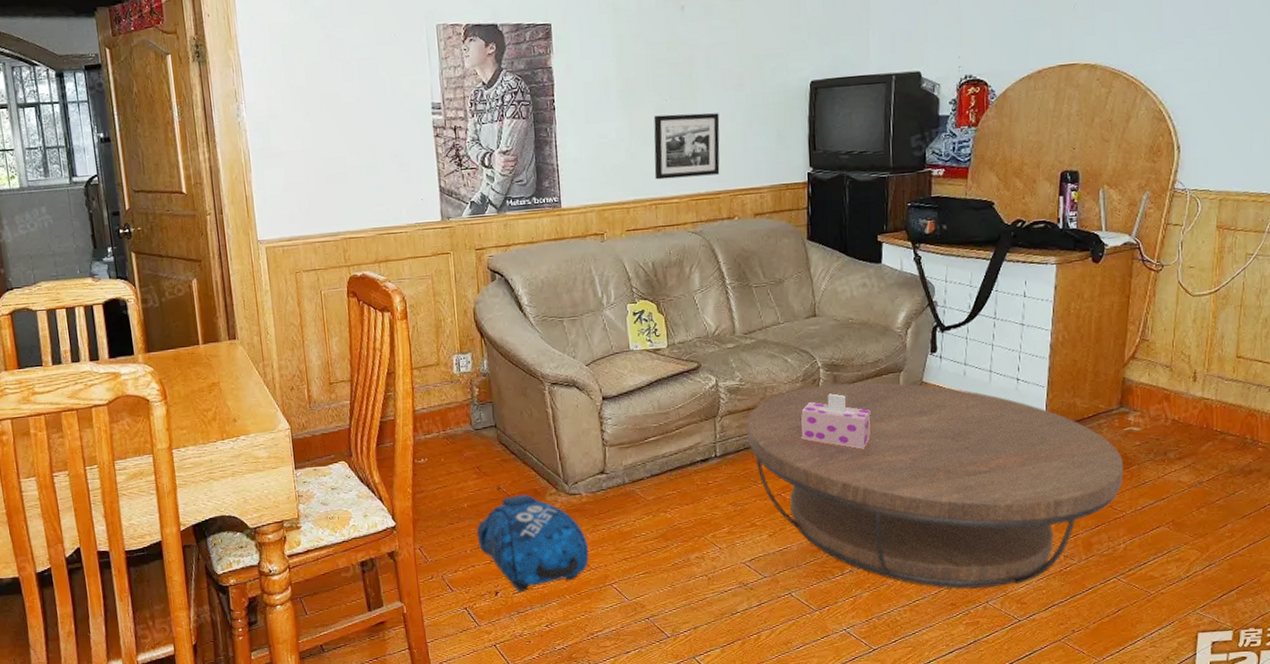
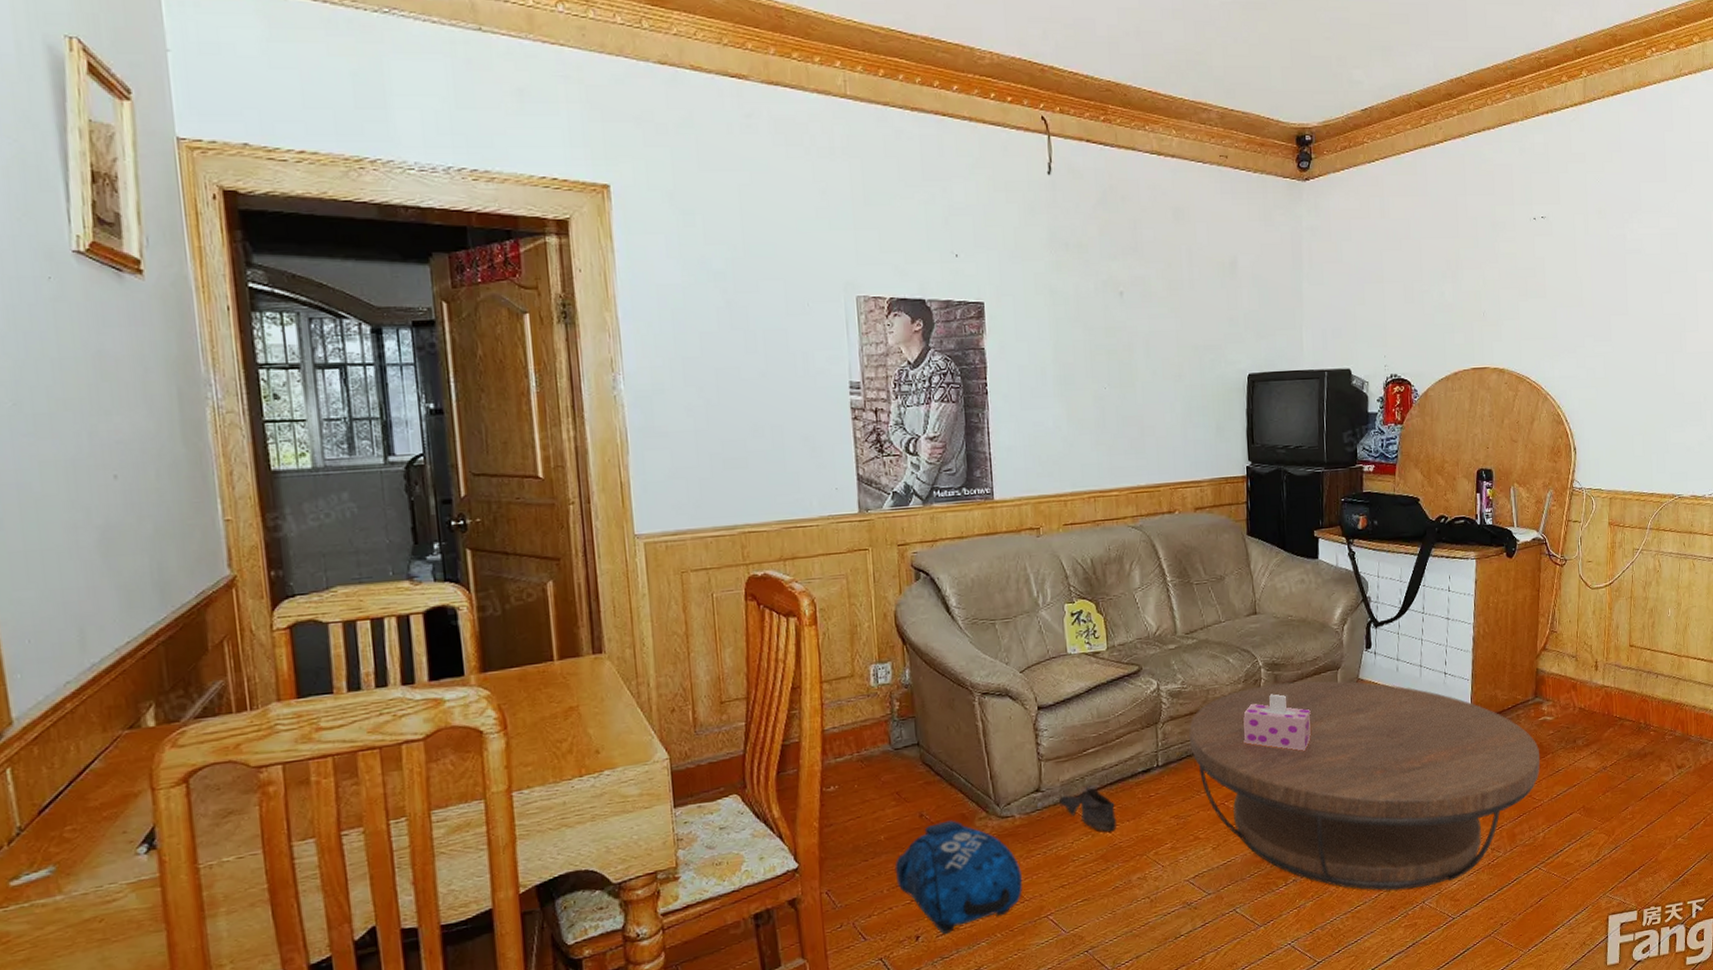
shoe: none [622,471,676,513] -> present [1059,786,1116,832]
picture frame: present [653,113,720,180] -> none [1092,402,1160,471]

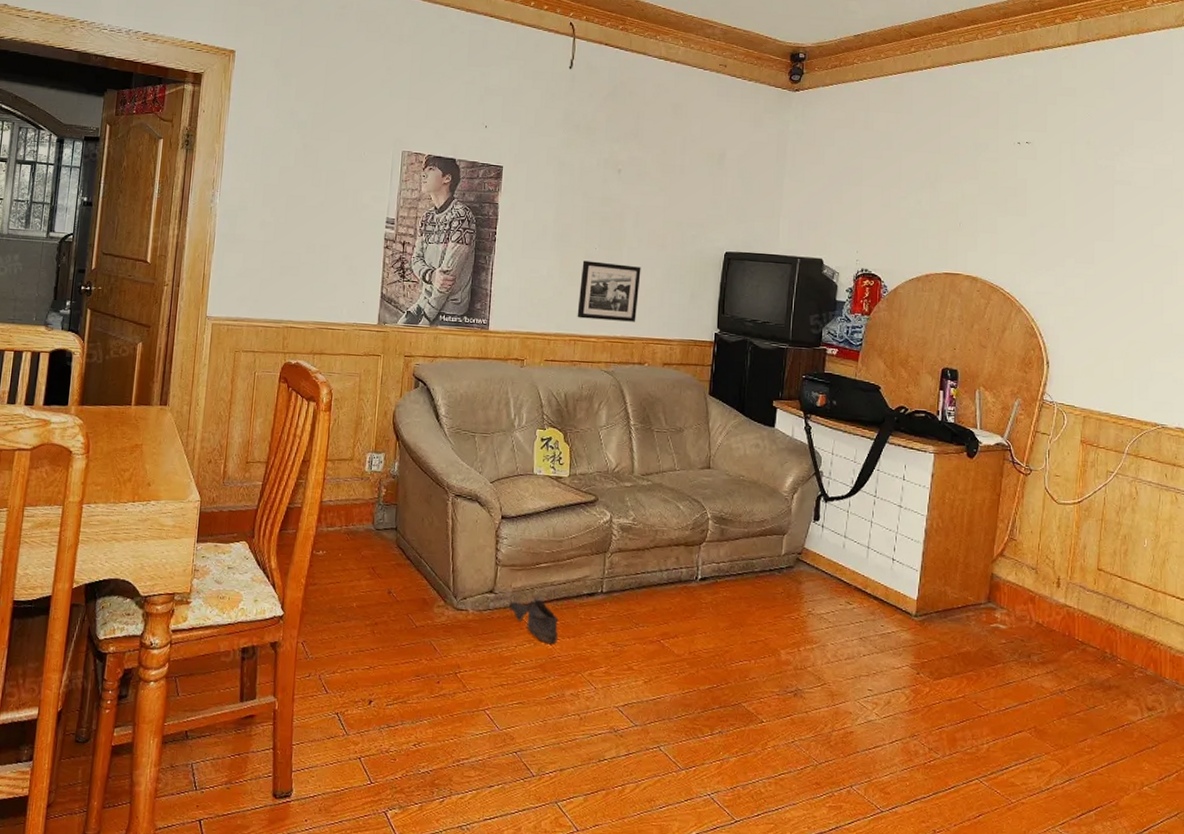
backpack: present [894,820,1022,935] -> none [360,601,467,705]
picture frame: none [1092,402,1160,471] -> present [577,260,641,322]
coffee table: present [1189,680,1541,891] -> none [634,536,990,771]
tissue box: present [1243,693,1311,751] -> none [685,546,753,607]

